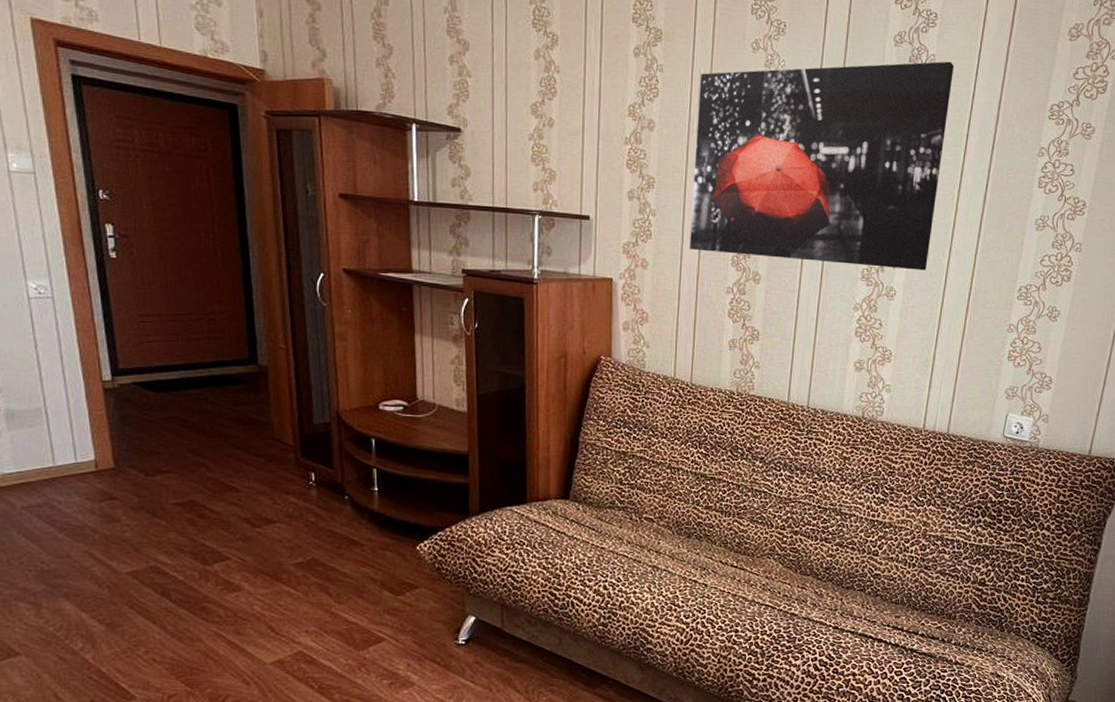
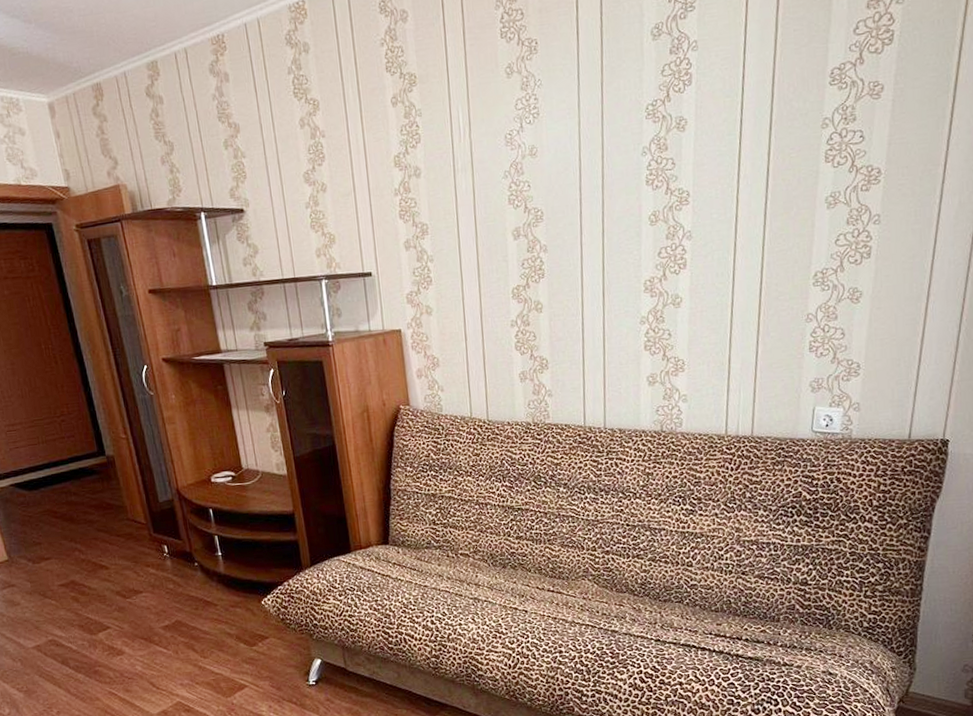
wall art: present [690,61,955,271] -> none [459,44,720,289]

